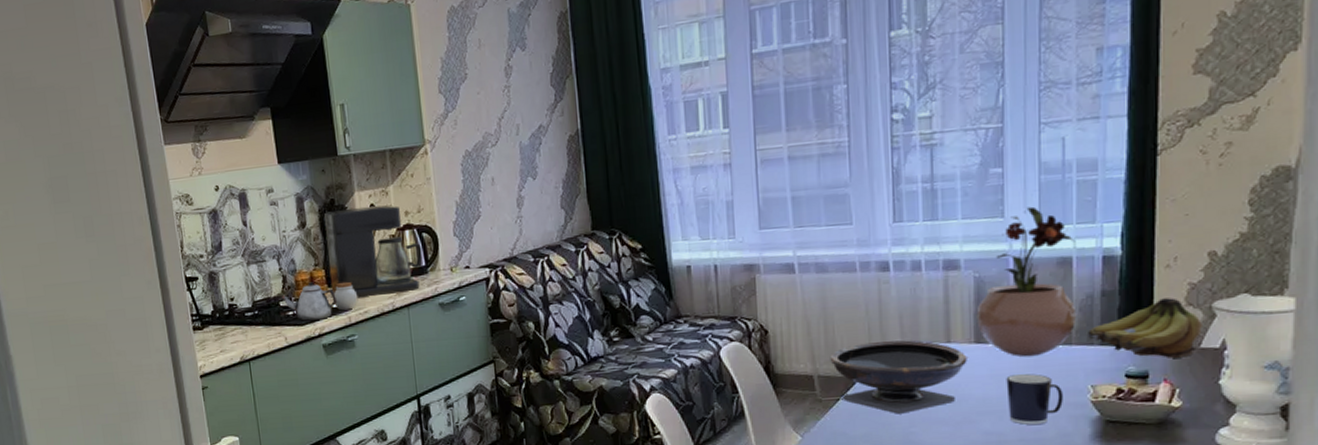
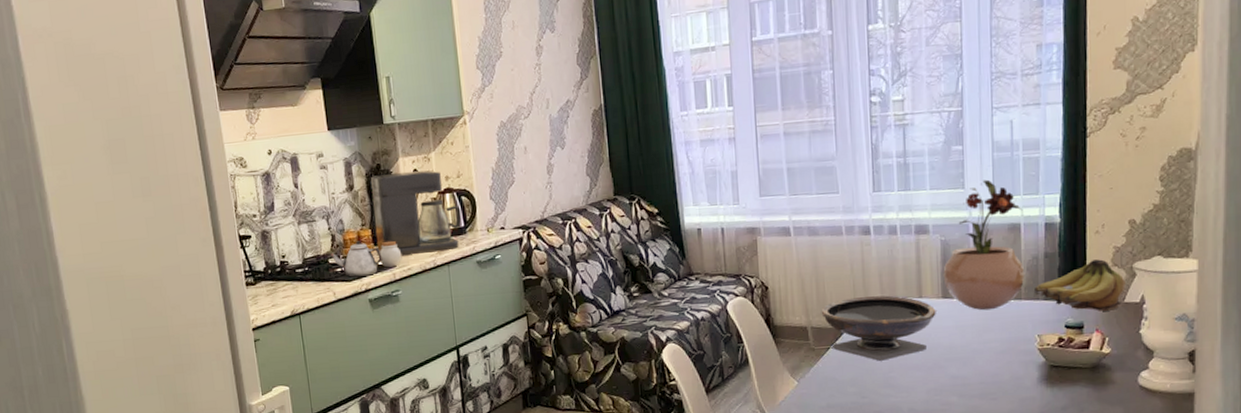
mug: present [1006,373,1063,426] -> none [968,325,1015,370]

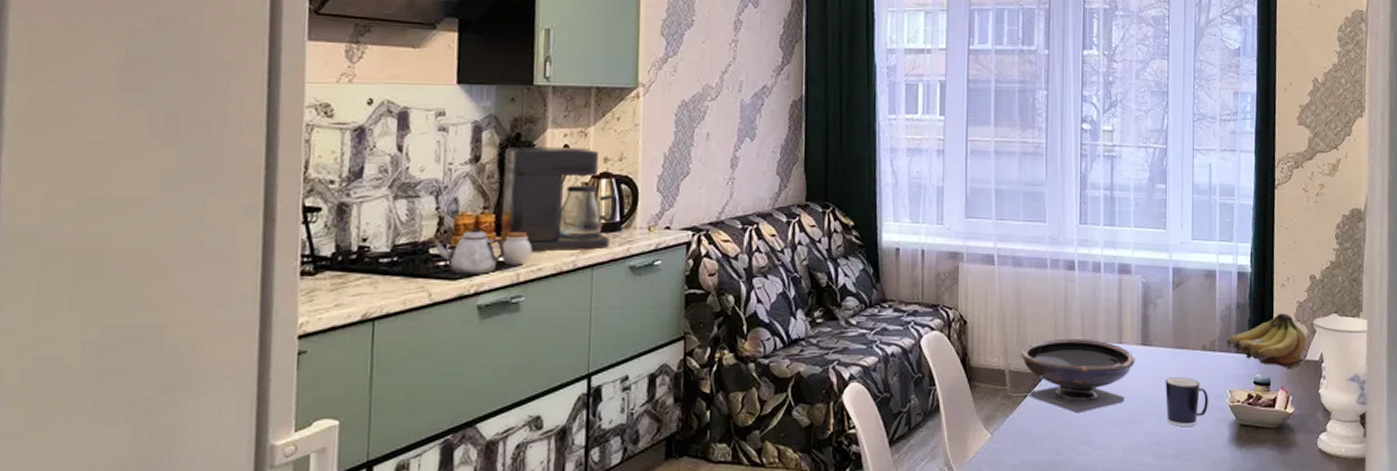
potted flower: present [943,179,1025,311] -> none [1143,222,1219,361]
mug: none [968,325,1015,370] -> present [1165,377,1208,428]

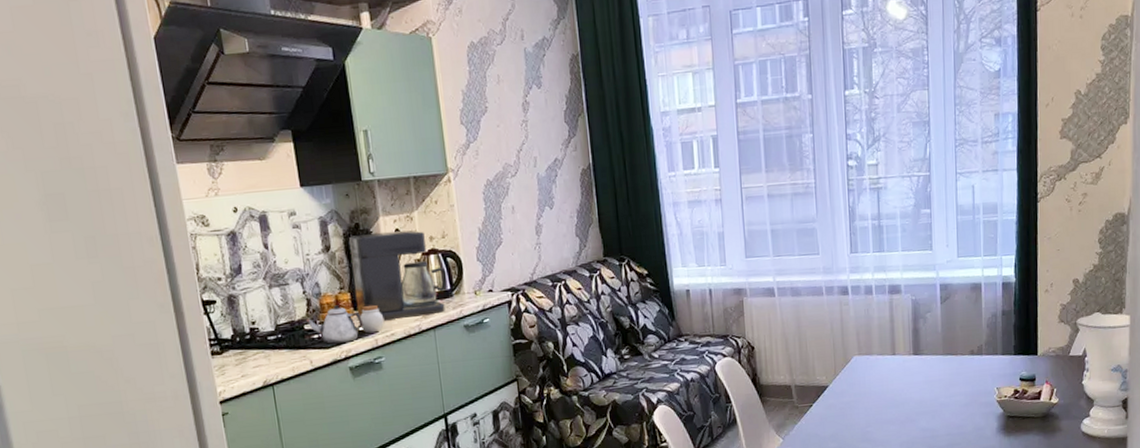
bowl: present [1020,339,1135,413] -> none [804,353,908,417]
mug: present [1165,377,1208,428] -> none [936,379,977,422]
fruit: present [1226,313,1307,368] -> none [992,316,1070,364]

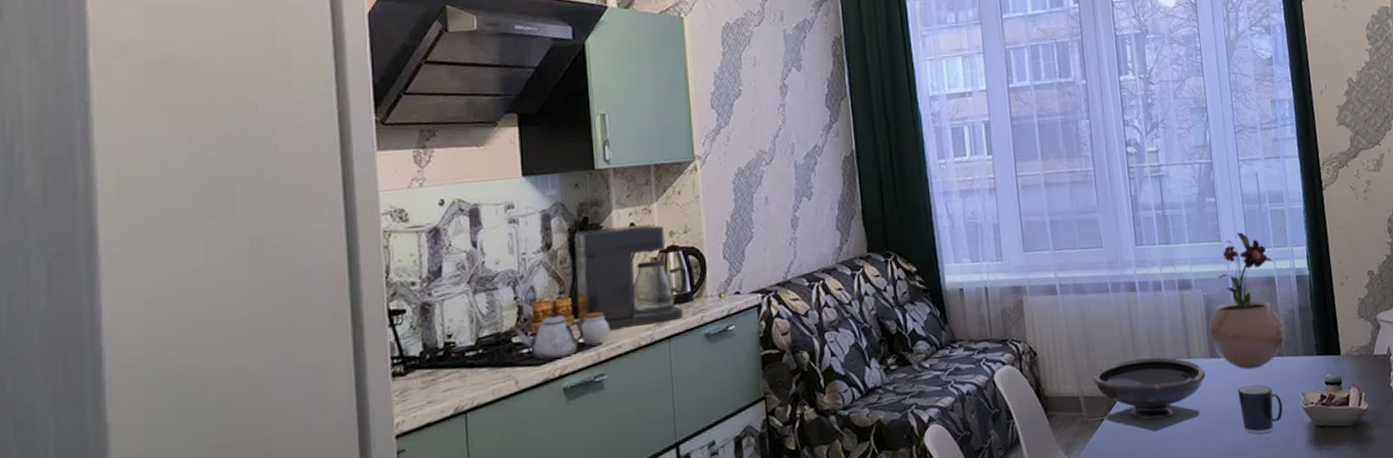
bowl: none [804,353,908,417] -> present [1092,357,1206,432]
potted flower: none [914,241,986,366] -> present [1208,232,1284,370]
mug: none [936,379,977,422] -> present [1237,384,1283,435]

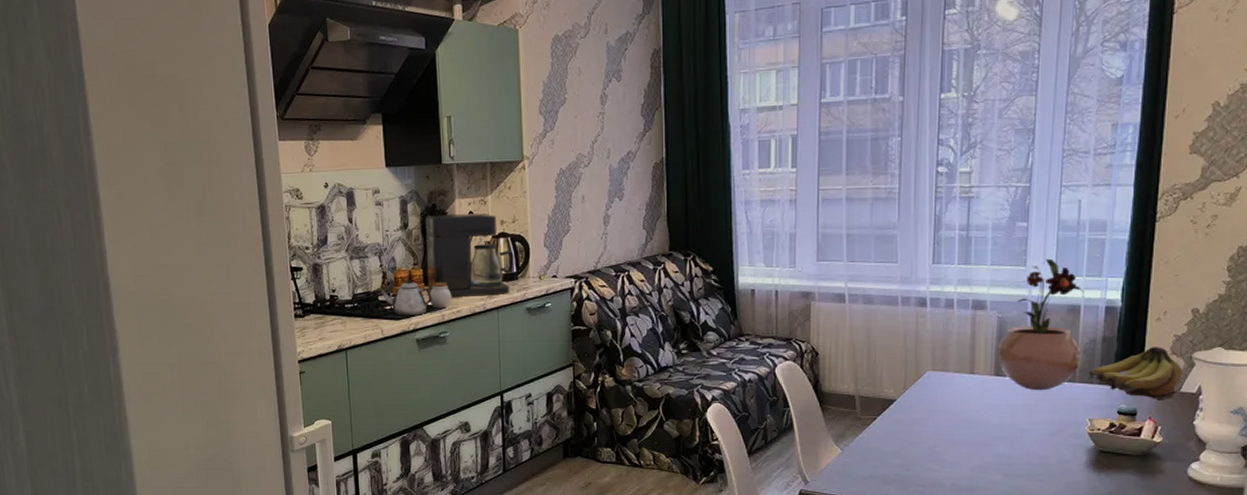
bowl: present [1092,357,1206,432] -> none [870,369,987,435]
mug: present [1237,384,1283,435] -> none [1018,406,1065,451]
fruit: none [1293,311,1373,365] -> present [1088,347,1183,399]

